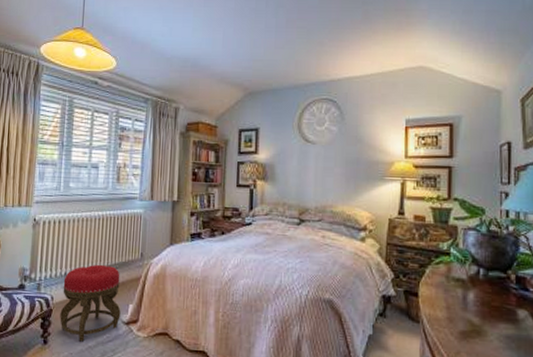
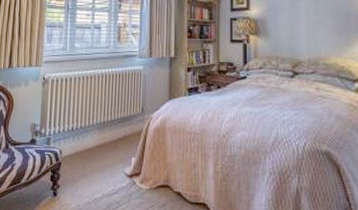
stool: present [60,264,121,342] -> none [68,119,124,194]

